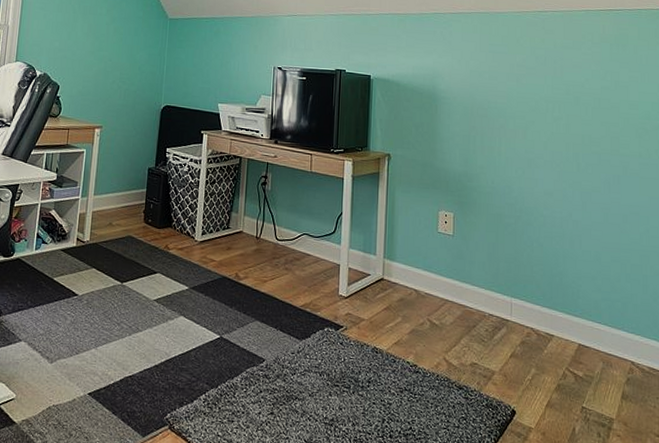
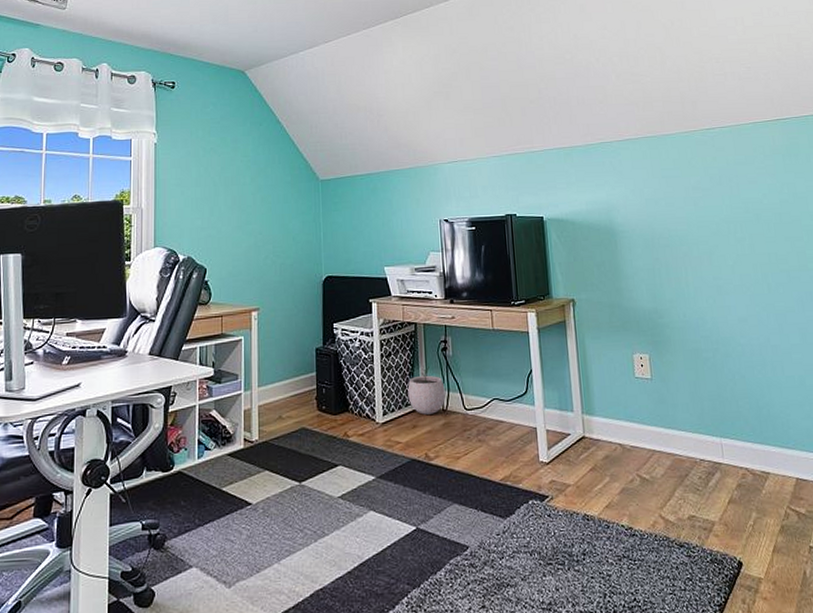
plant pot: none [226,196,261,240] -> present [407,365,446,415]

